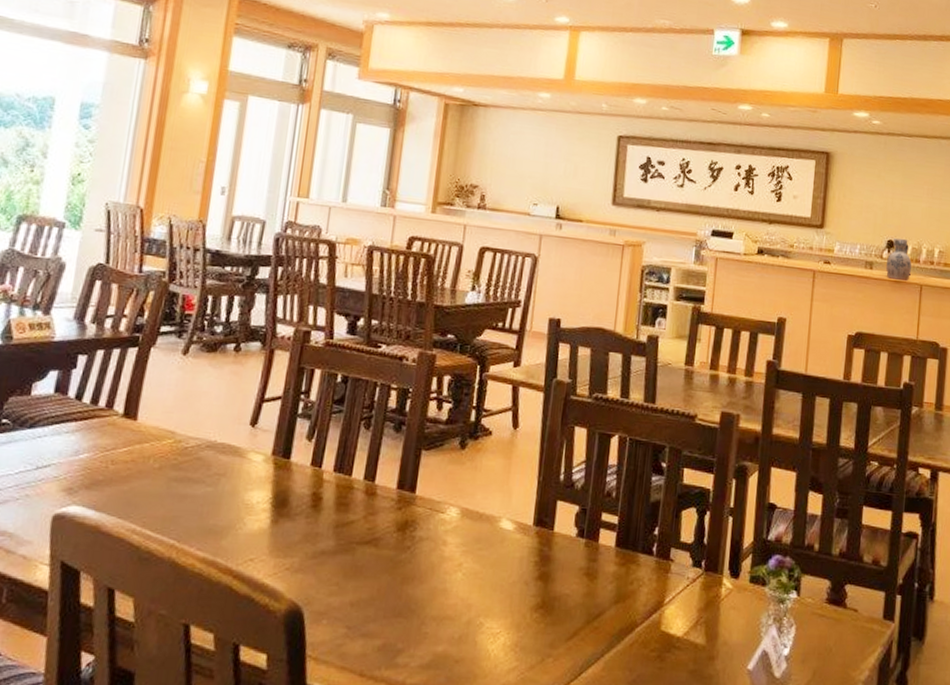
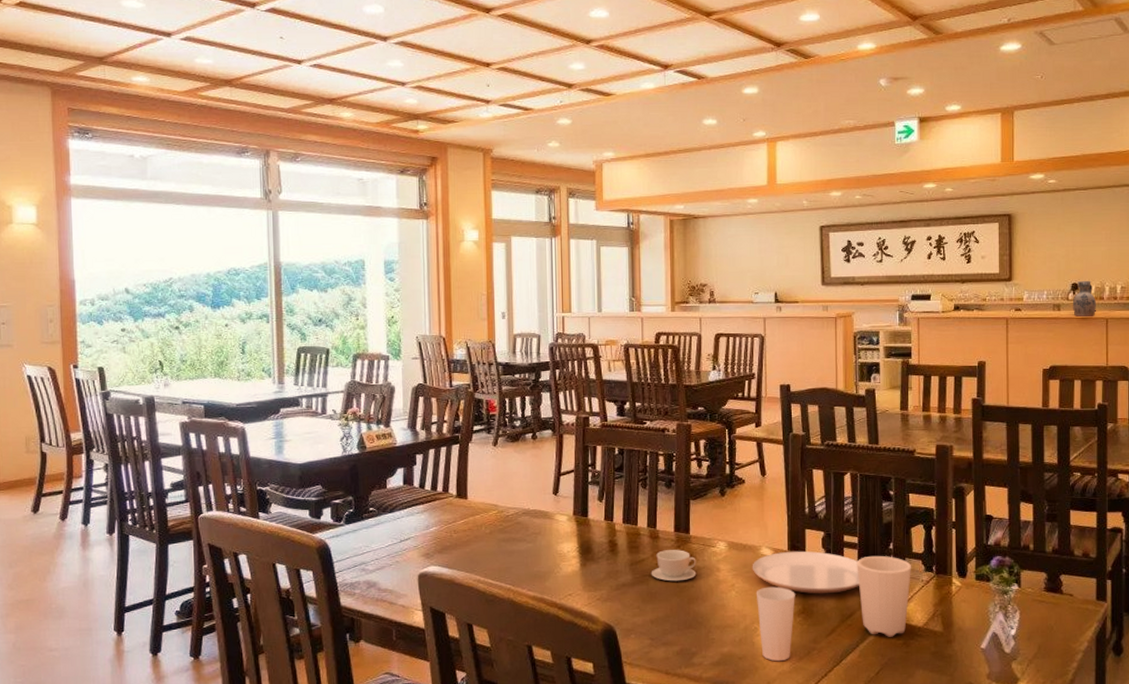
teacup: none [359,511,419,554] -> present [651,550,697,582]
cup: none [484,570,535,670] -> present [756,586,795,662]
plate: none [486,527,615,586] -> present [752,551,860,594]
cup: none [611,541,678,647] -> present [857,555,912,637]

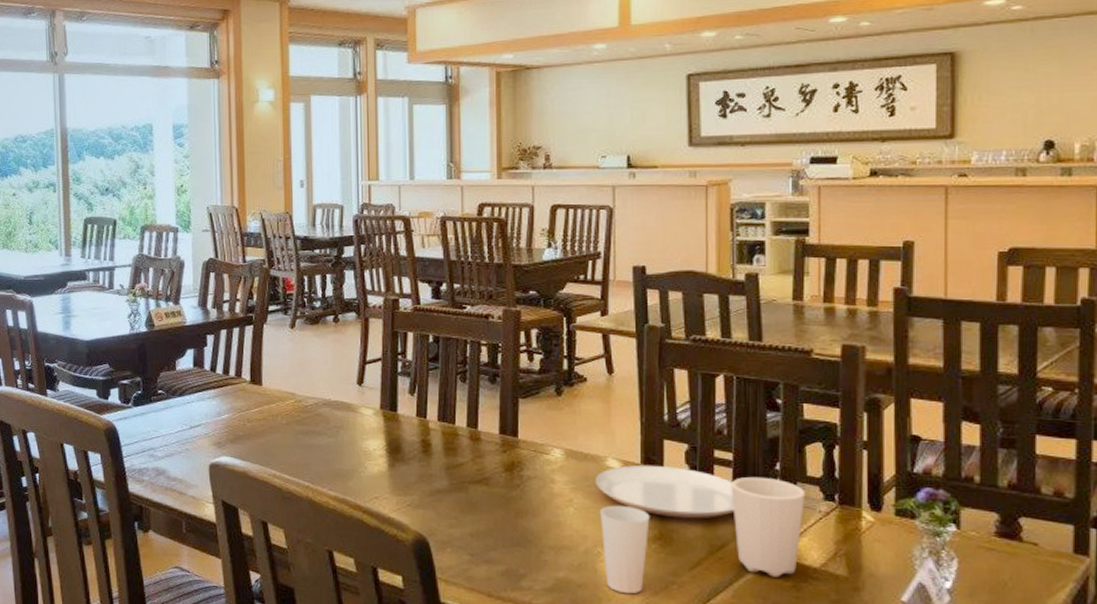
teacup: present [651,550,697,582] -> none [471,454,526,491]
jug: present [1073,280,1096,318] -> none [1046,136,1081,185]

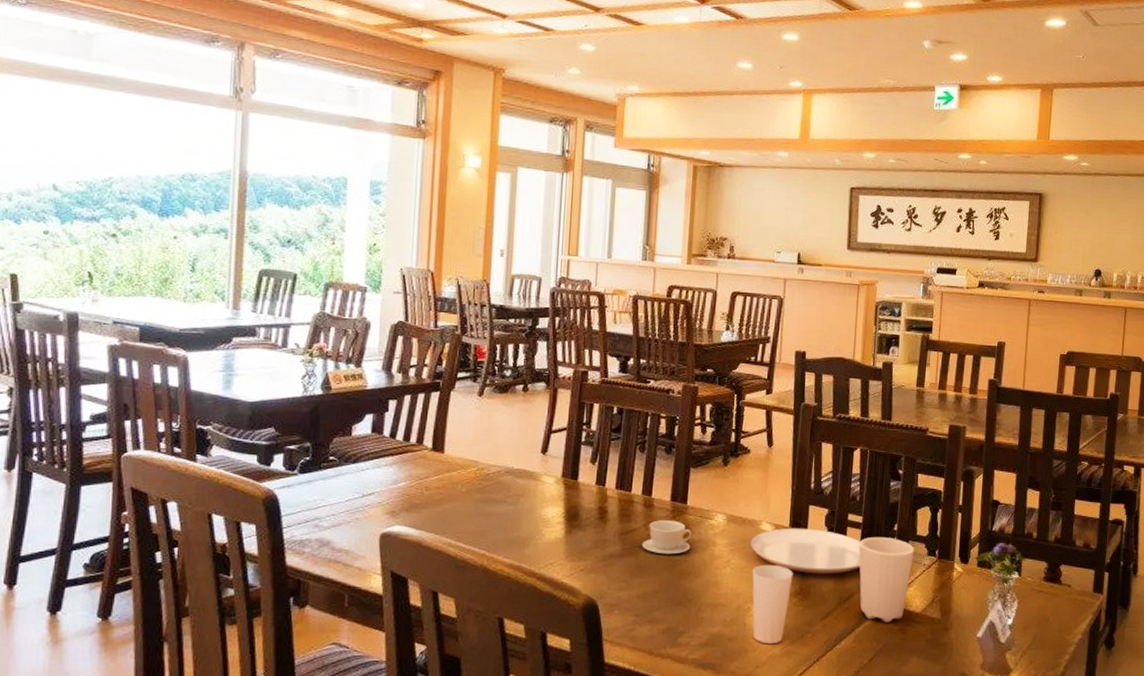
teacup: none [471,454,526,491] -> present [641,520,692,555]

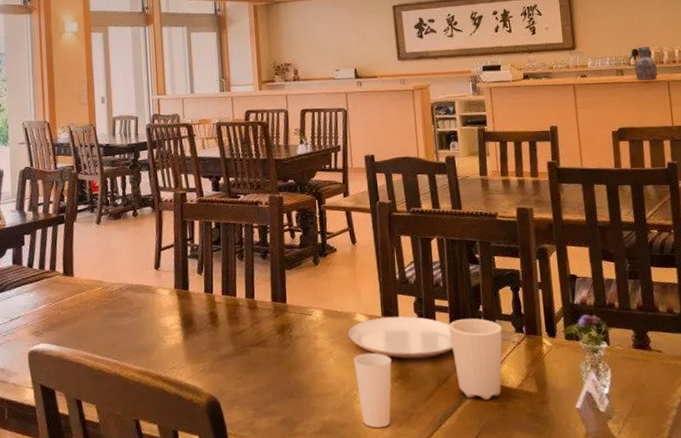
teacup: present [641,520,692,555] -> none [251,319,295,351]
jug: none [1094,267,1117,305] -> present [634,46,658,81]

